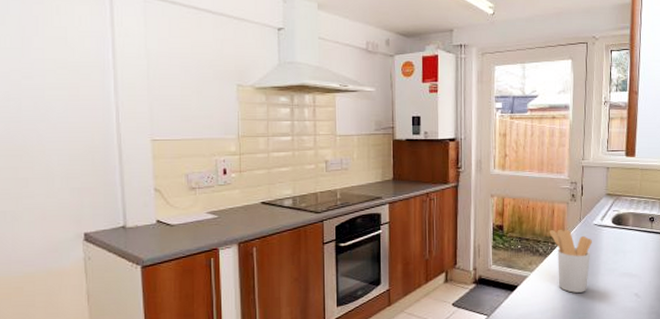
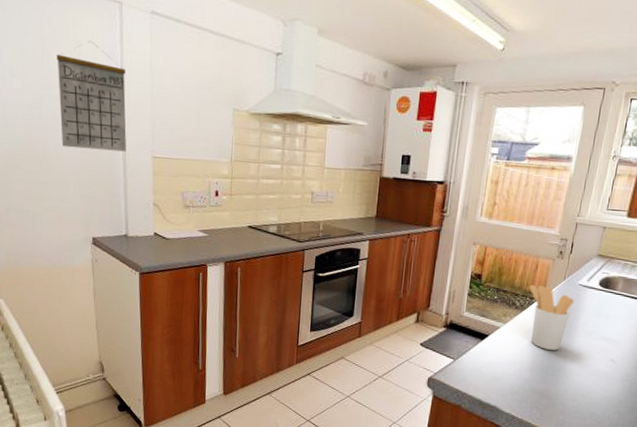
calendar: none [39,26,121,138] -> present [57,41,127,152]

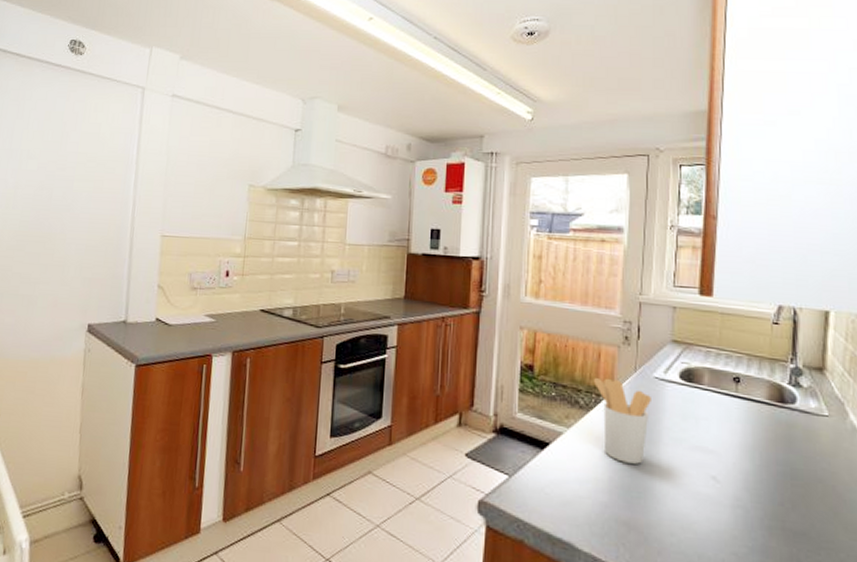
calendar: present [57,41,127,152] -> none [68,123,143,231]

